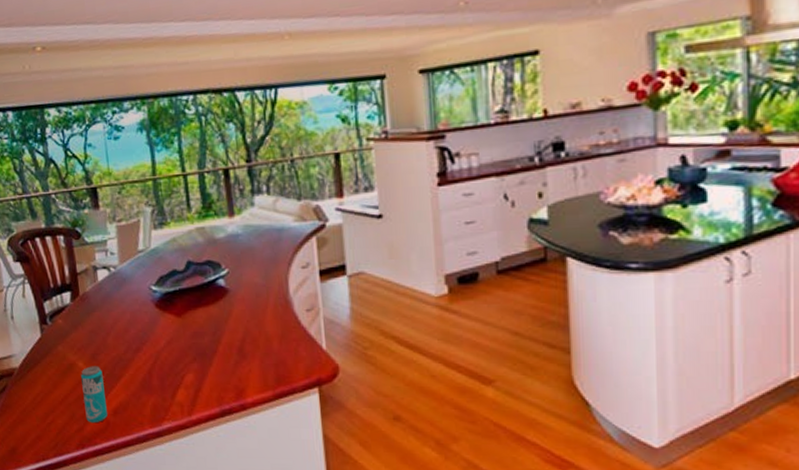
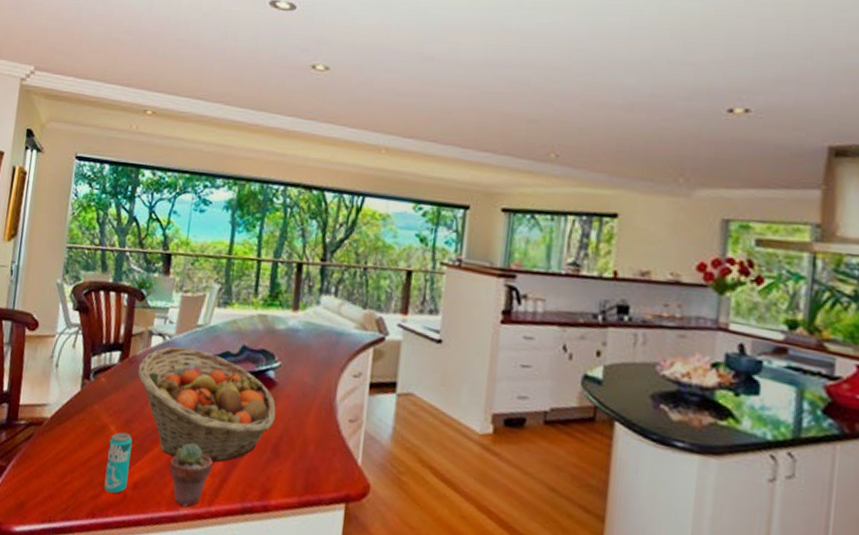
fruit basket: none [91,274,235,379] -> present [137,346,276,463]
potted succulent: none [143,362,184,421] -> present [169,443,213,507]

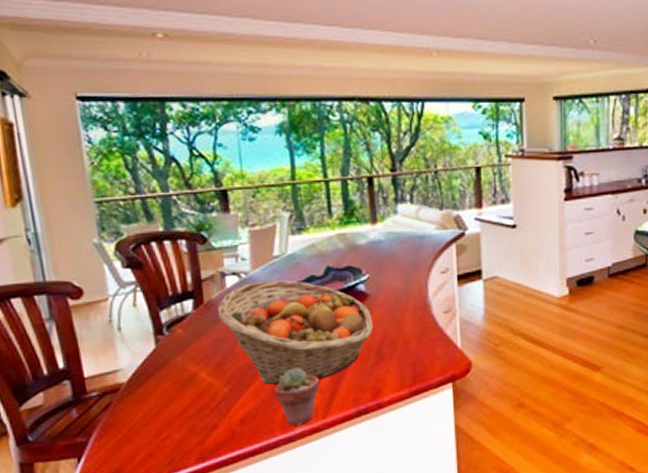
beverage can: present [104,432,132,494] -> none [203,375,233,435]

